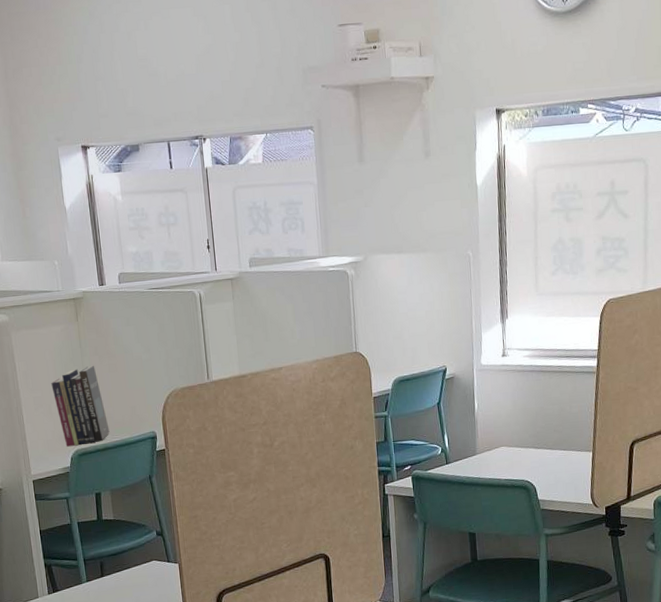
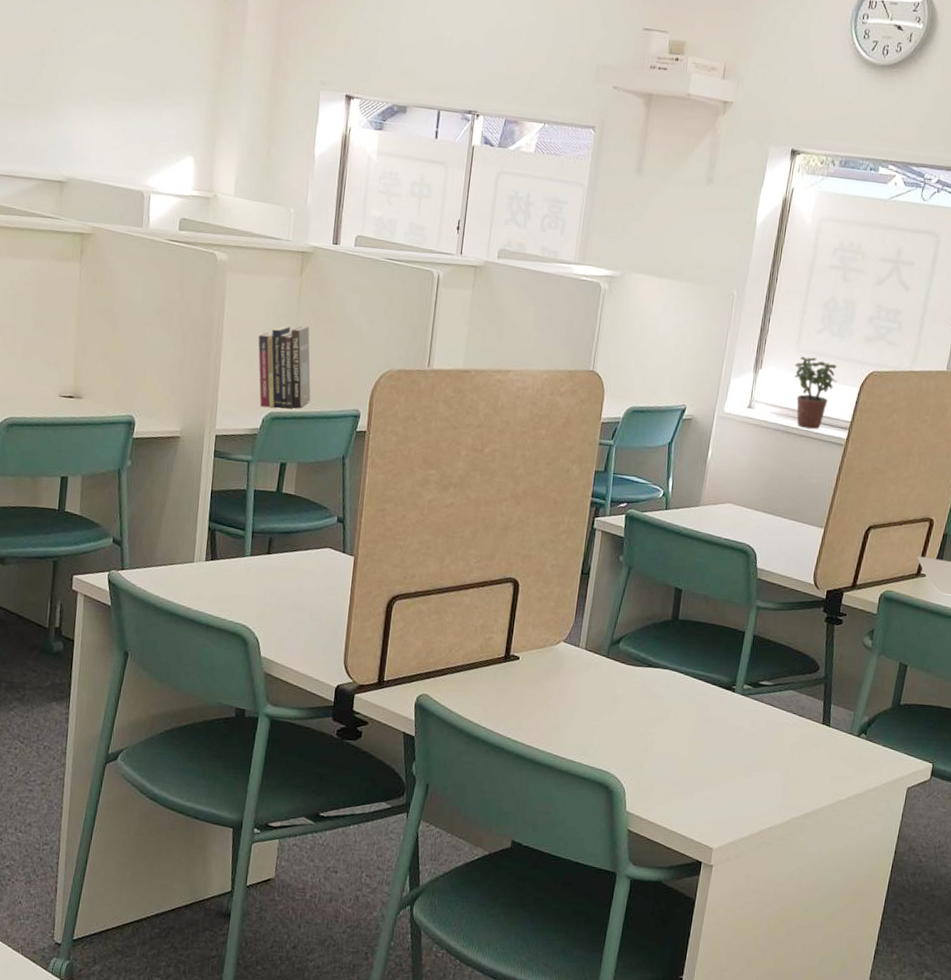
potted plant: none [537,297,579,365] -> present [794,356,837,430]

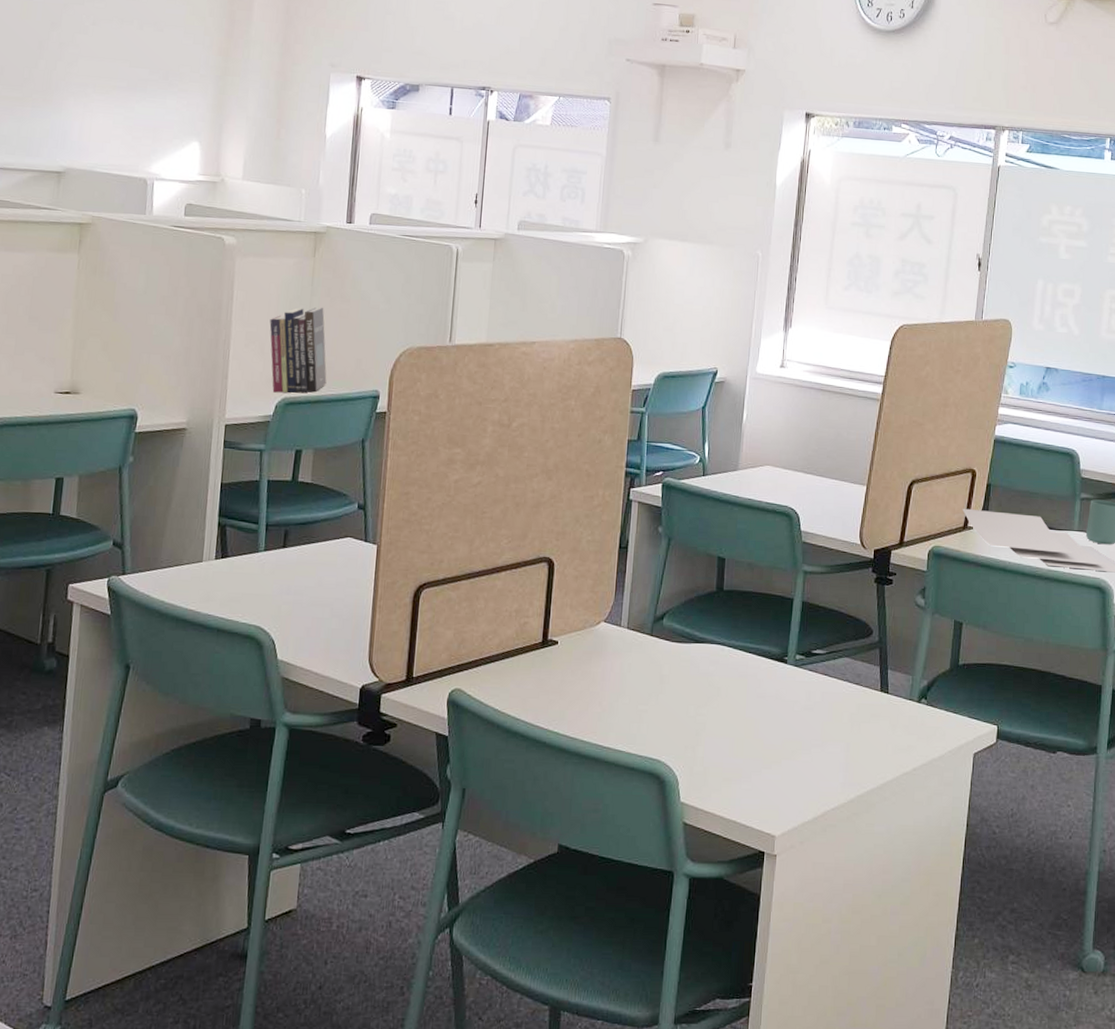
potted plant: present [794,356,837,430] -> none [824,313,868,386]

